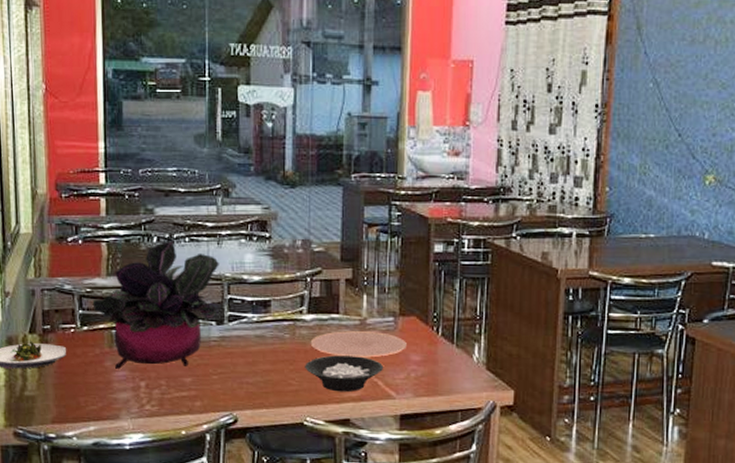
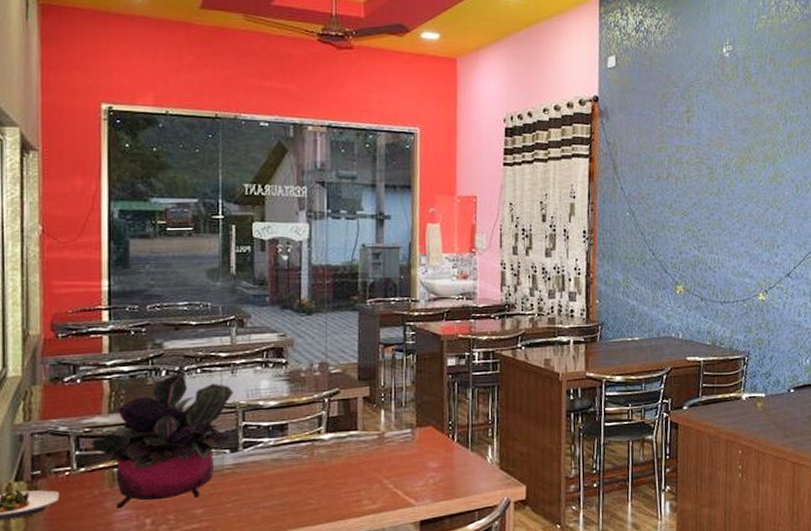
cereal bowl: present [305,355,383,393] -> none [324,469,402,506]
plate: present [310,330,408,358] -> none [329,443,426,471]

